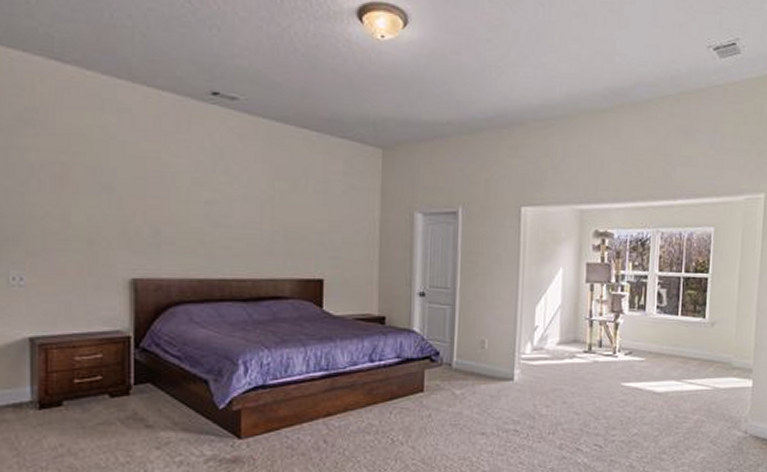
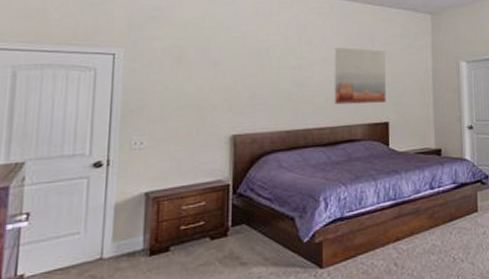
wall art: none [257,180,322,255] -> present [334,47,386,105]

